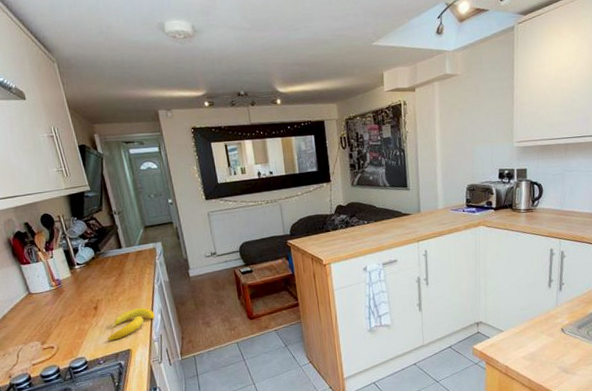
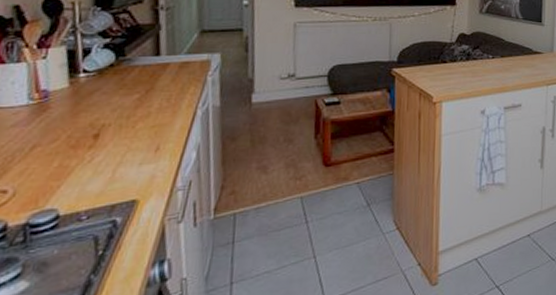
banana: present [107,307,155,340] -> none [103,140,188,185]

